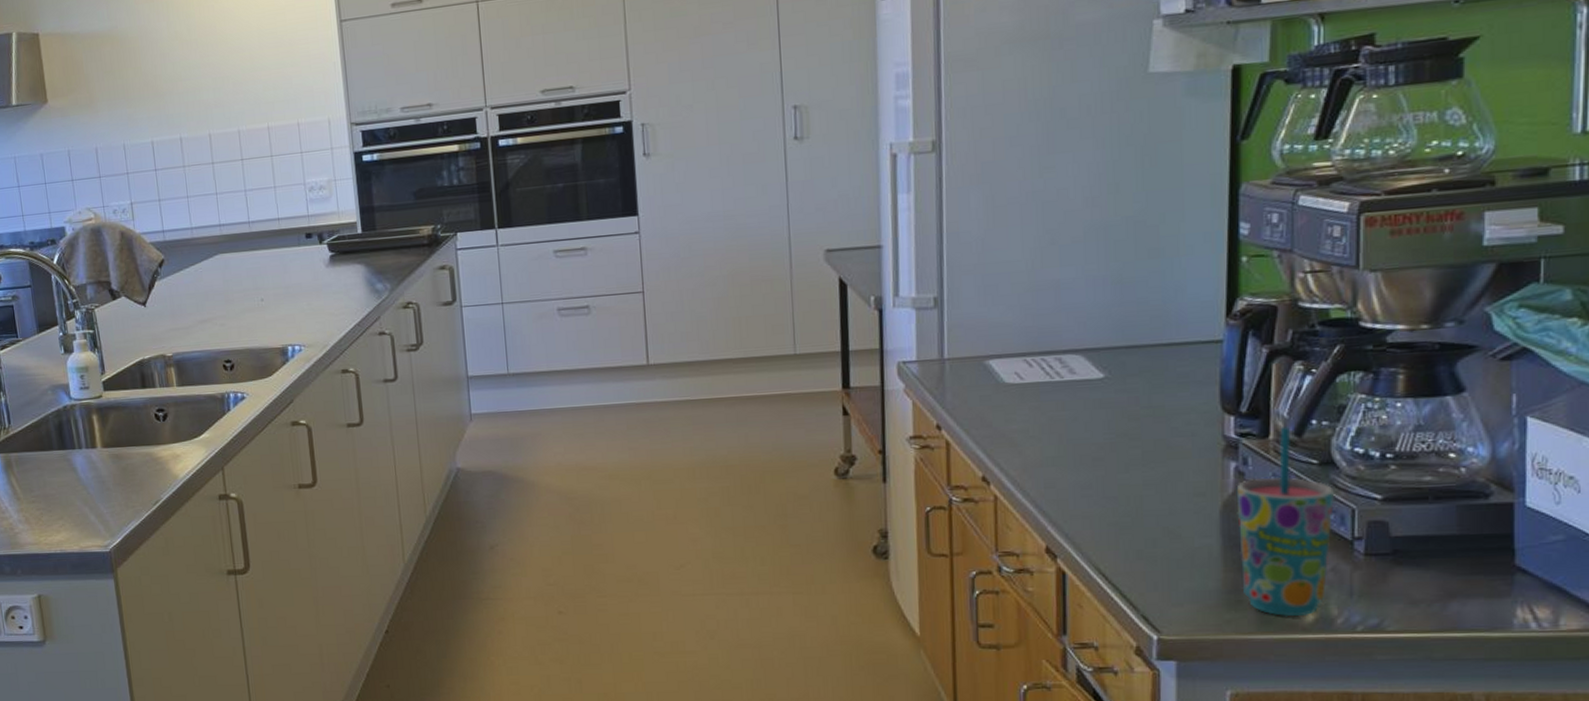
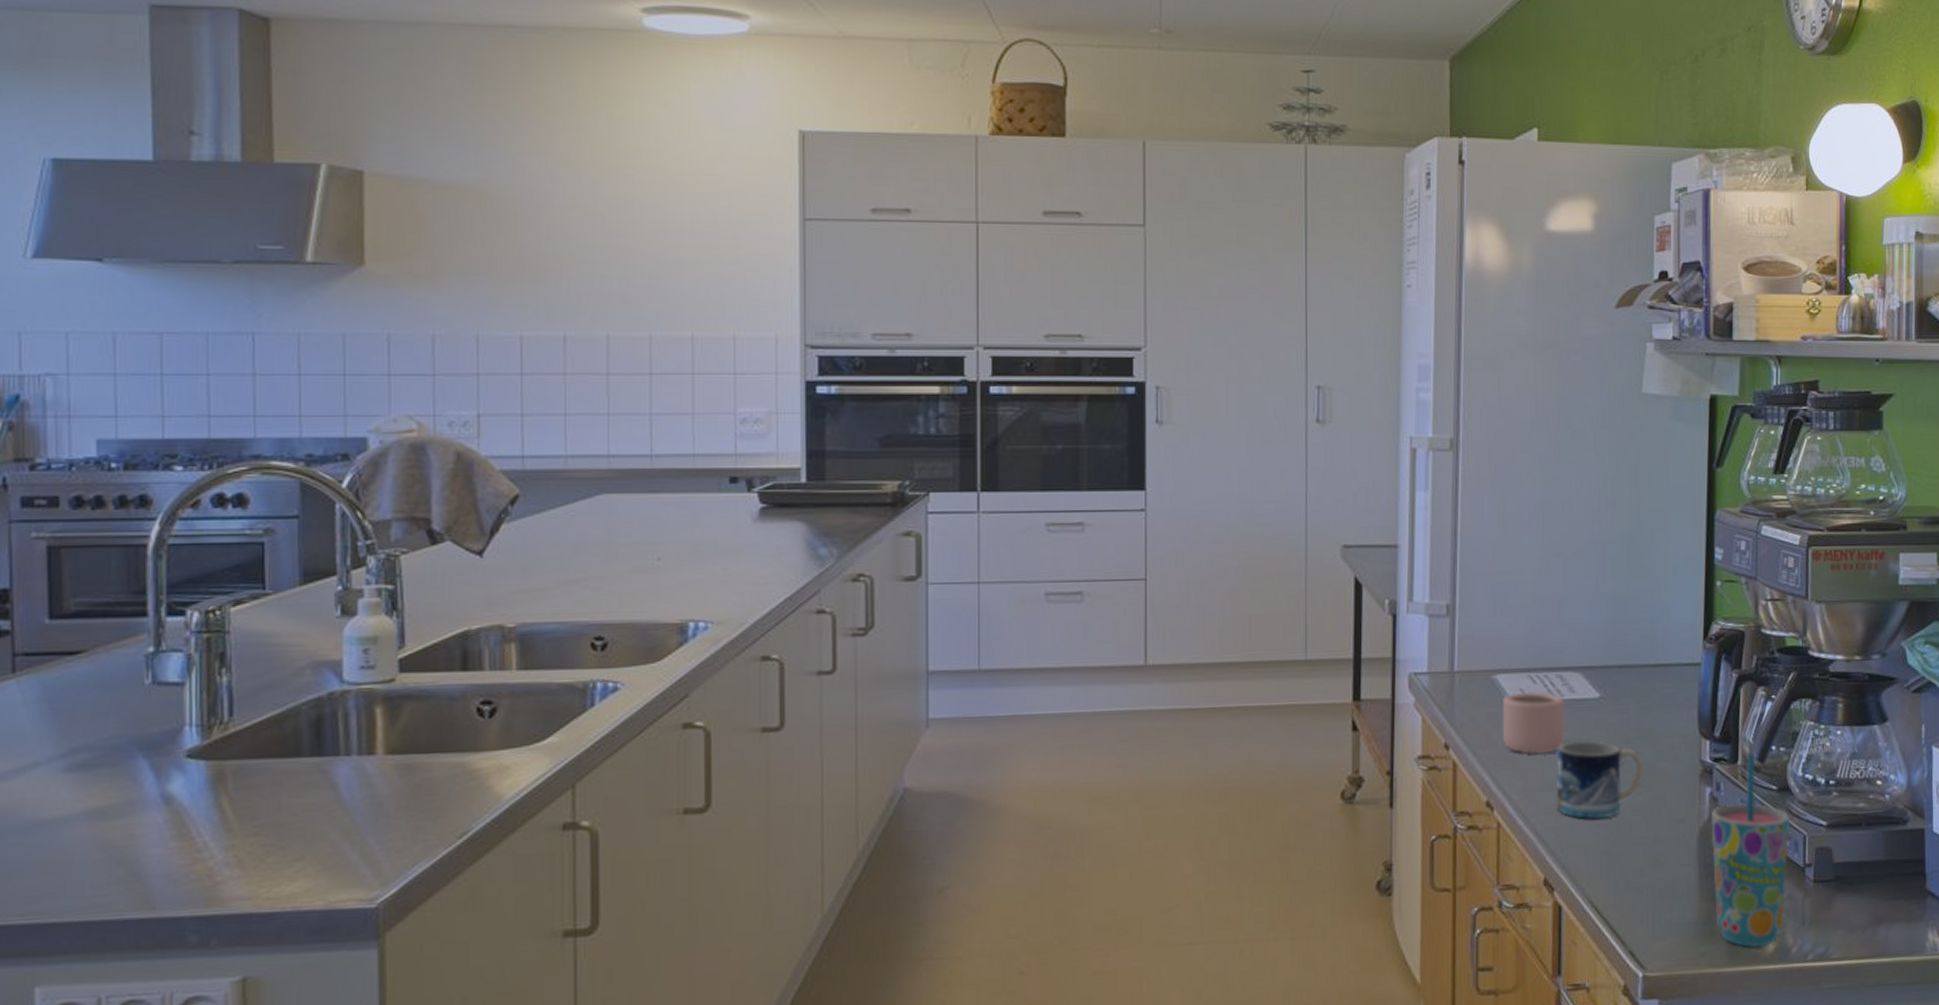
mug: none [996,375,1065,432] -> present [1502,692,1565,753]
mug: none [1057,419,1155,493] -> present [1556,741,1643,820]

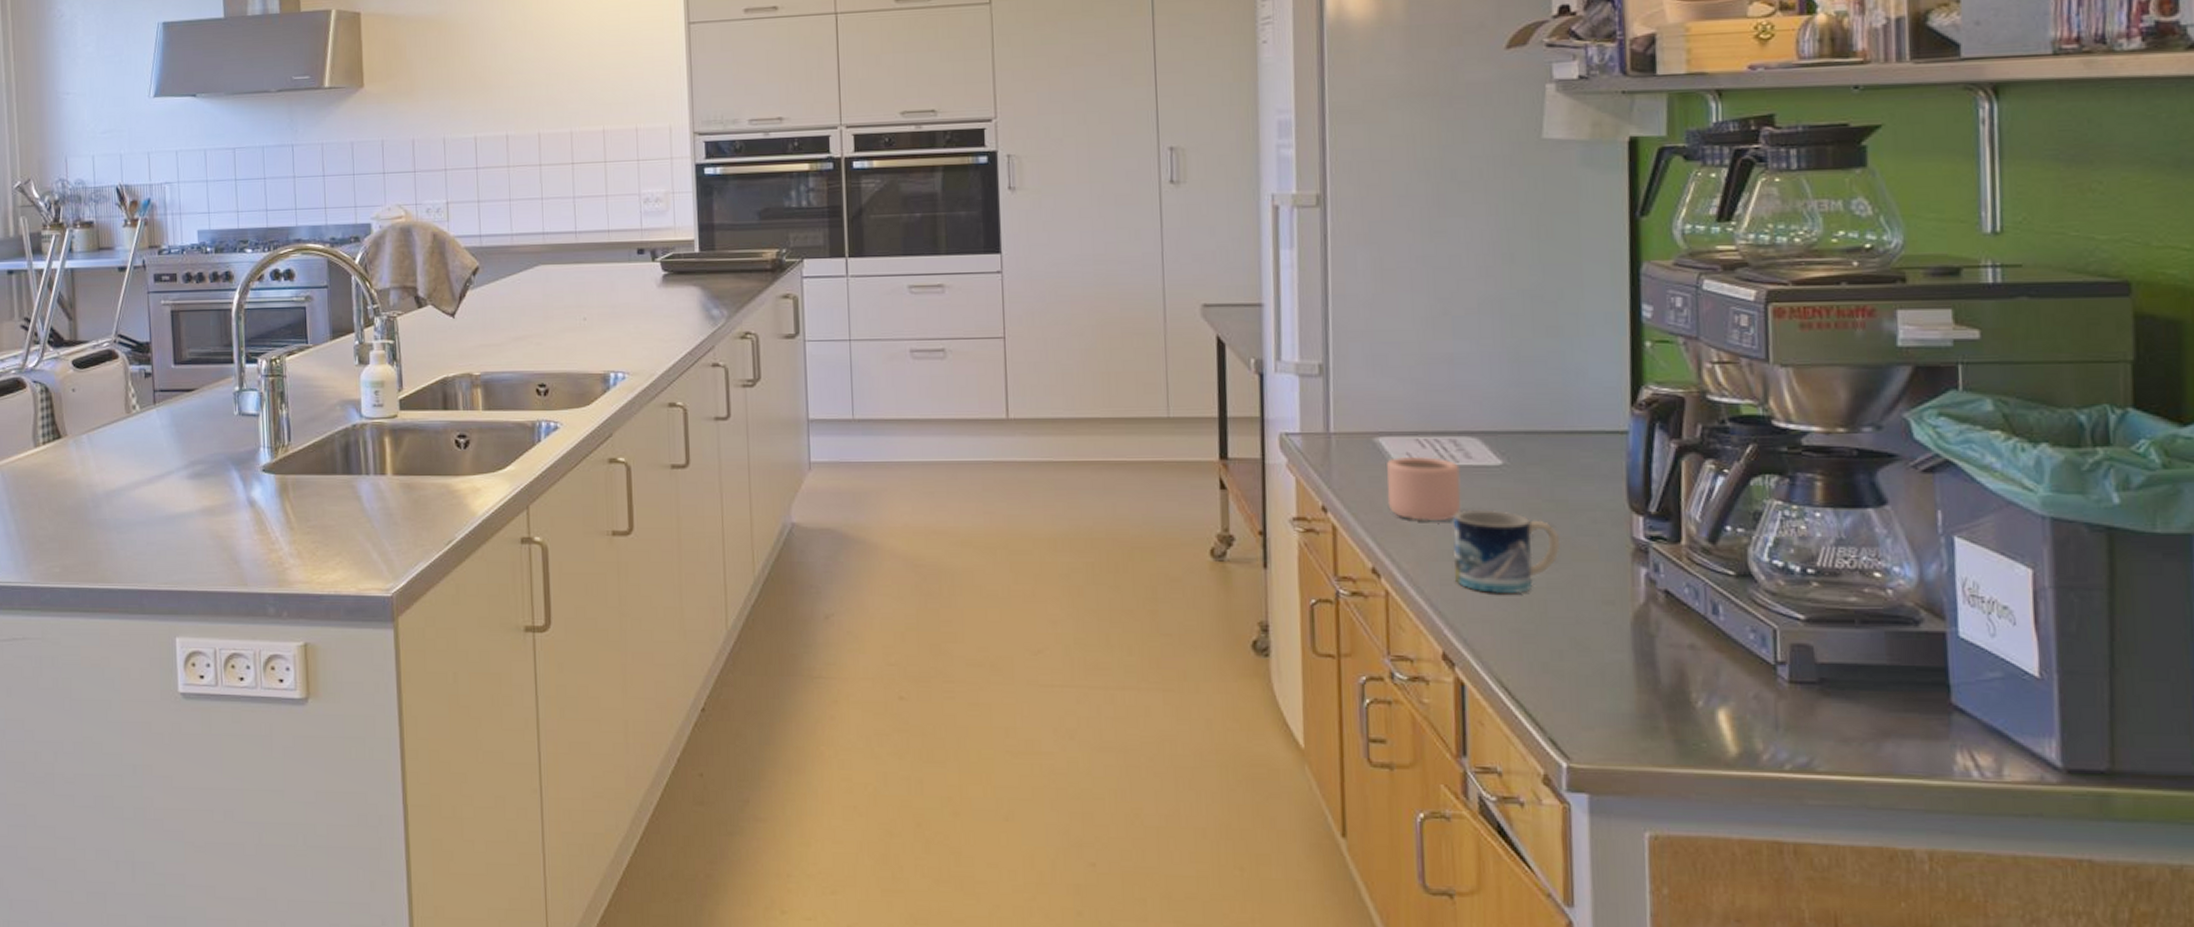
cup: present [1711,752,1791,948] -> none [1647,532,1755,749]

